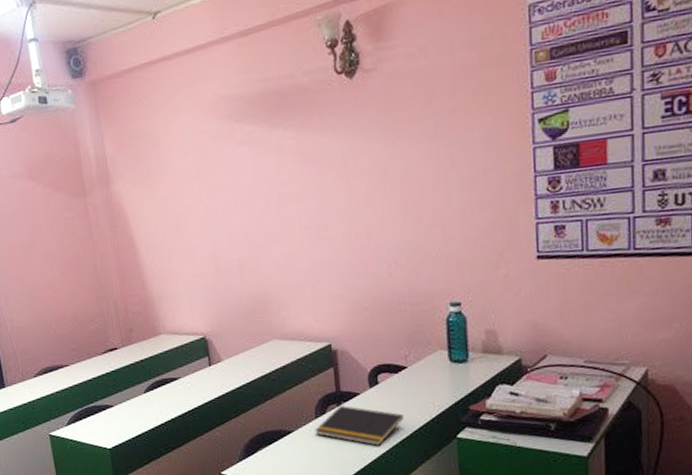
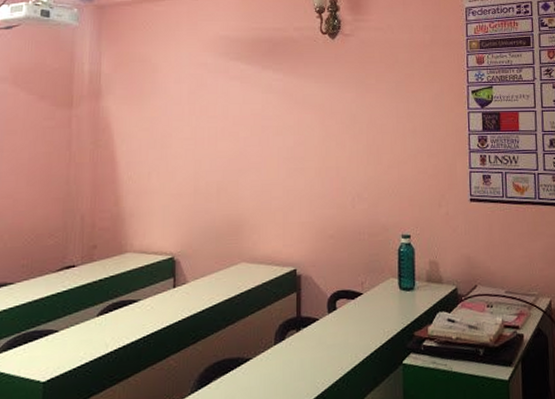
notepad: present [315,406,404,446] -> none [272,331,357,373]

